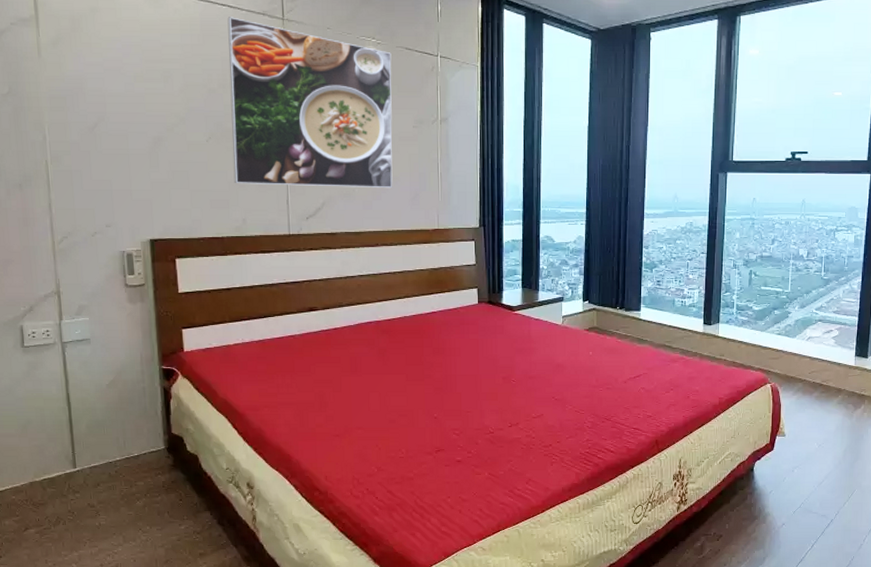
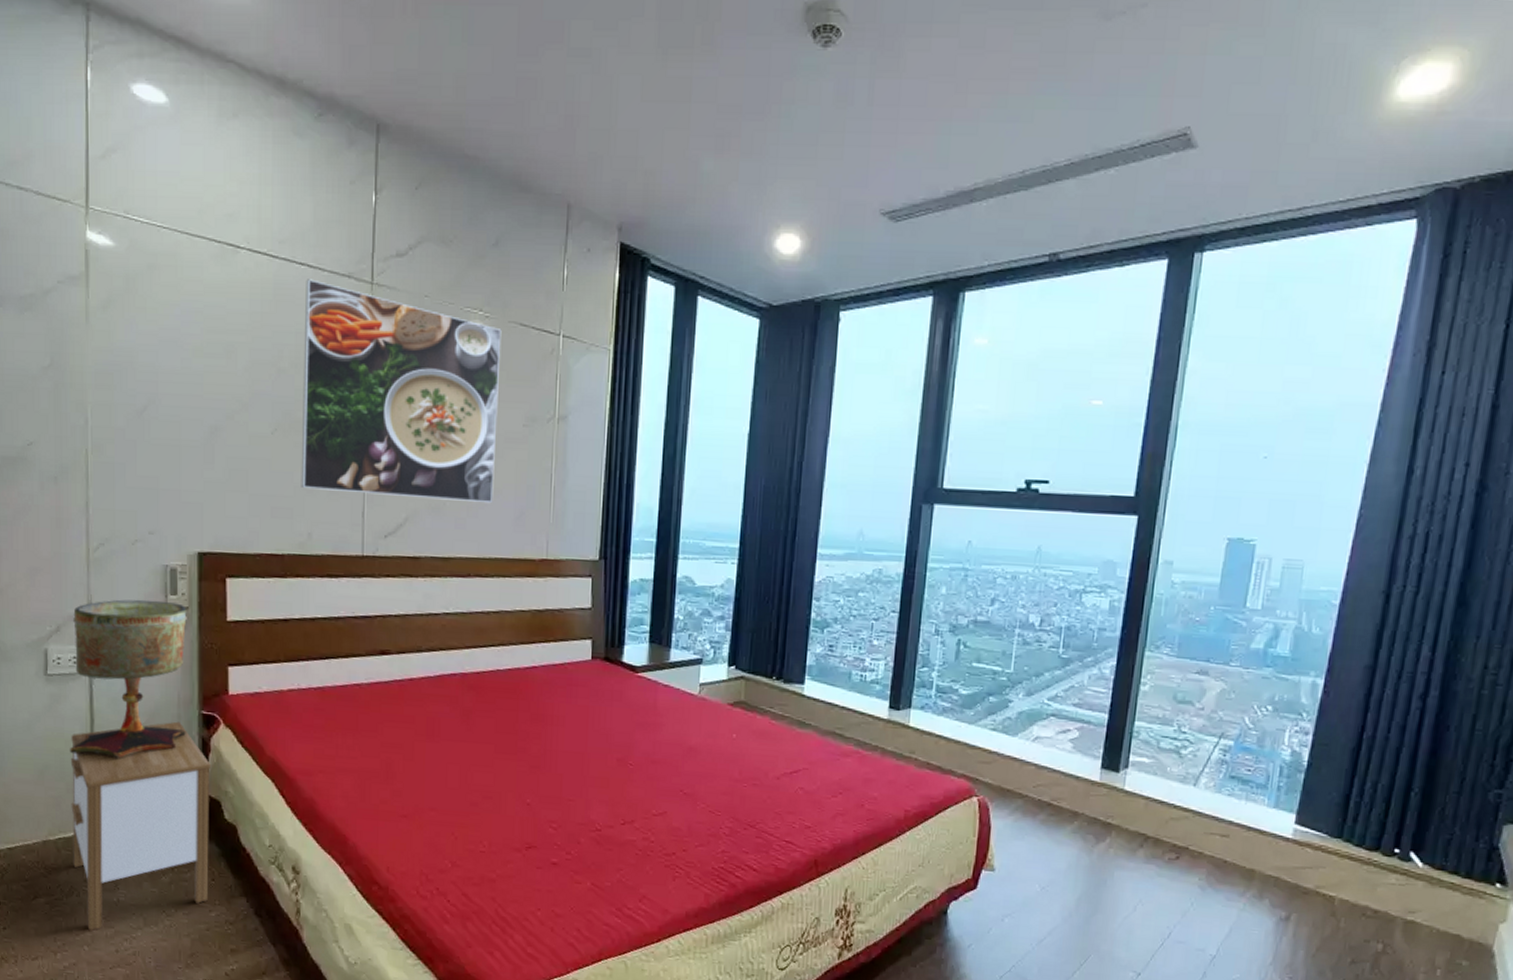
table lamp: none [44,280,150,411] -> present [70,599,187,760]
nightstand: none [49,376,177,551] -> present [70,721,210,930]

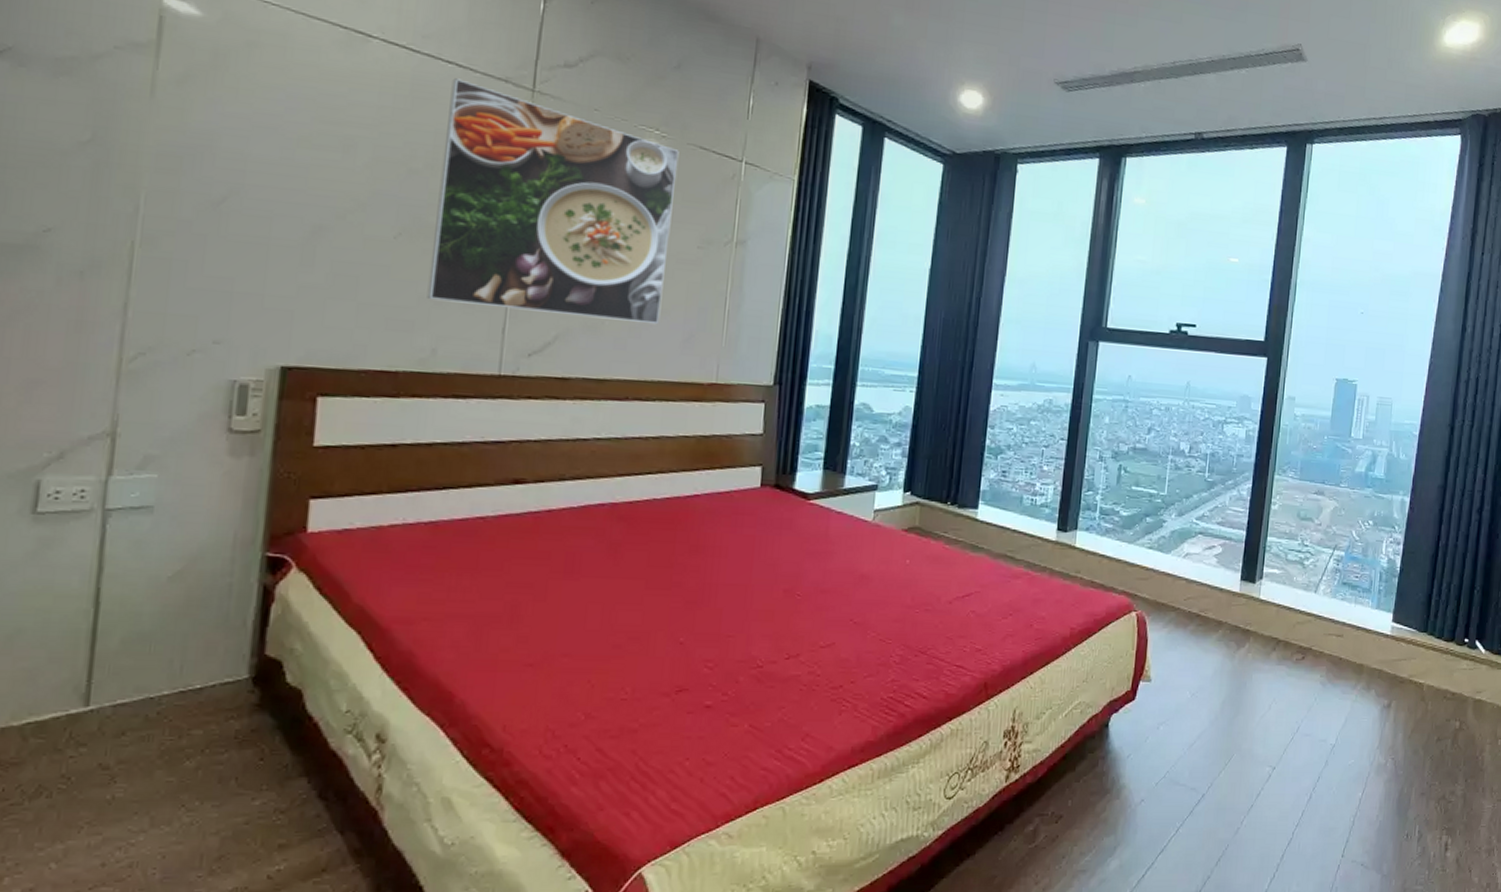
table lamp: present [70,599,187,760] -> none [60,420,258,617]
nightstand: present [70,721,210,930] -> none [46,566,272,841]

